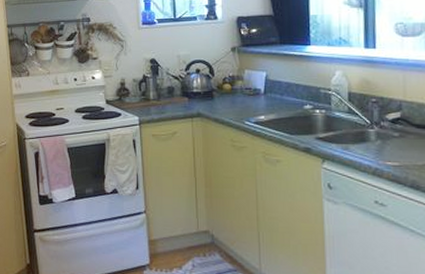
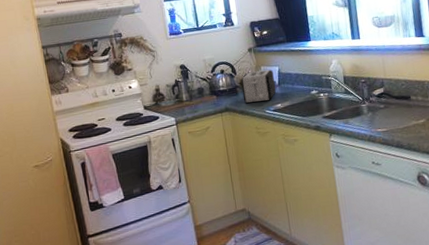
toaster: none [219,74,260,111] -> present [240,69,276,103]

